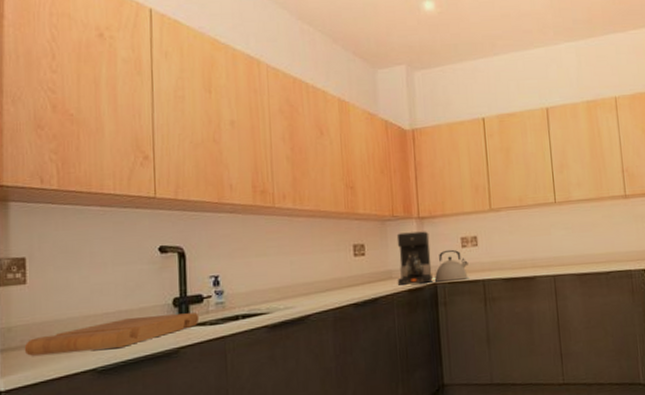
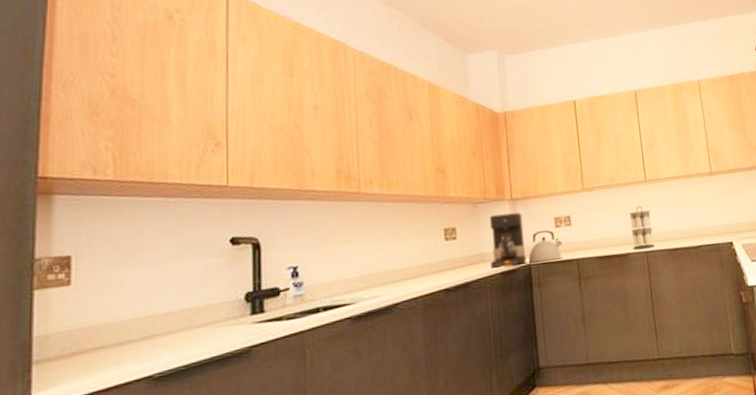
cutting board: present [24,312,200,356] -> none [64,307,275,366]
spice rack: none [537,228,562,274] -> present [629,205,654,250]

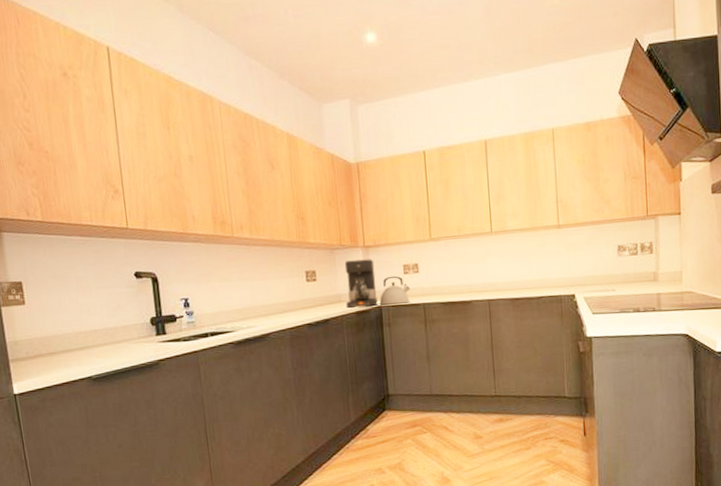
spice rack: present [629,205,654,250] -> none [473,256,497,298]

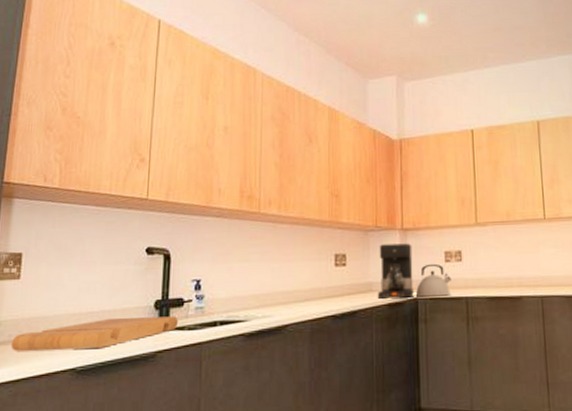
cutting board: none [30,330,175,365] -> present [10,316,179,351]

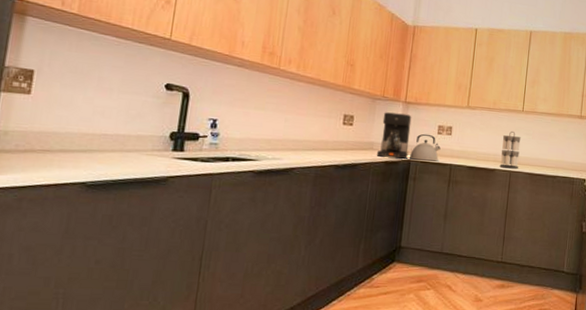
cutting board: present [10,316,179,351] -> none [17,142,193,168]
spice rack: none [524,245,551,294] -> present [499,130,521,169]

